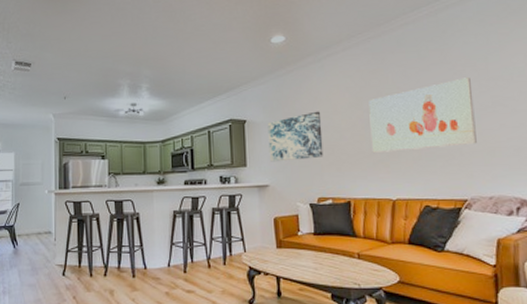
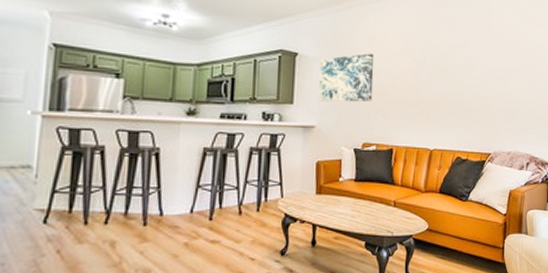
wall art: present [369,77,477,153] -> none [417,40,505,103]

